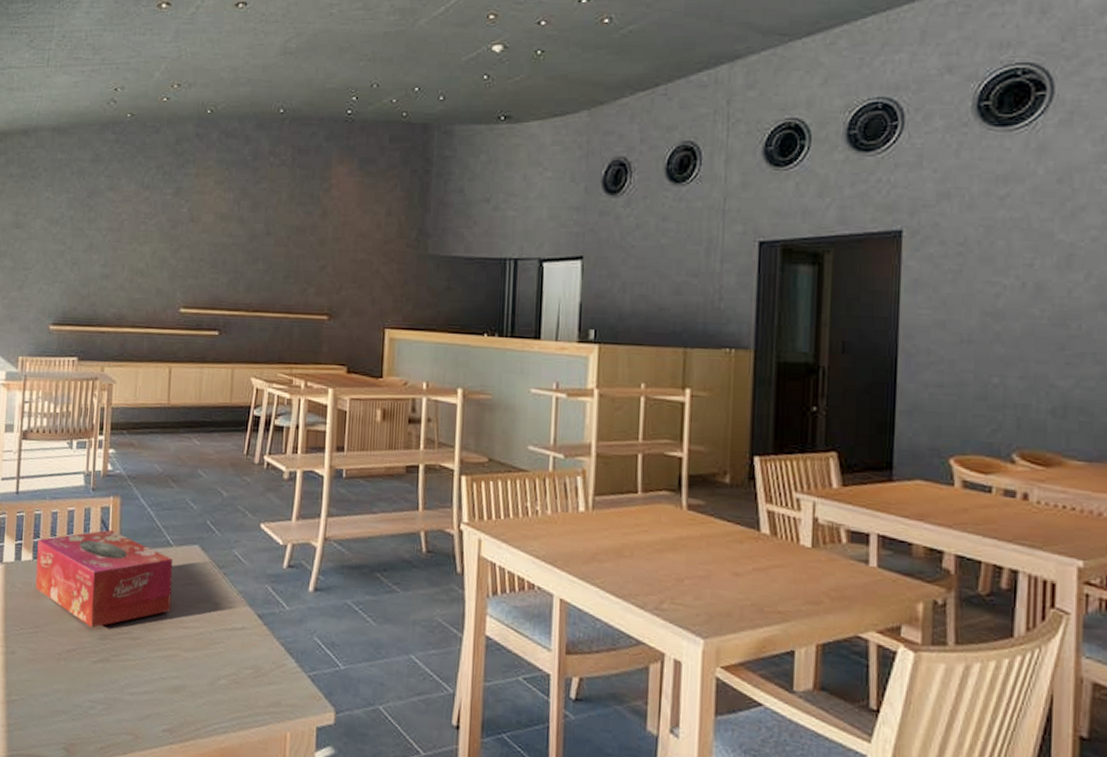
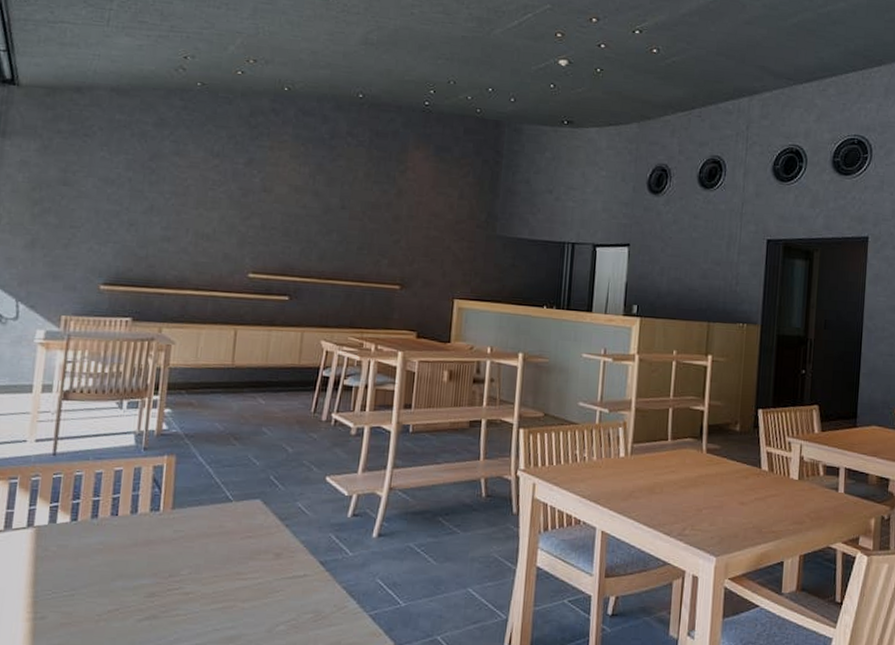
tissue box: present [35,529,173,628] -> none [72,488,233,586]

